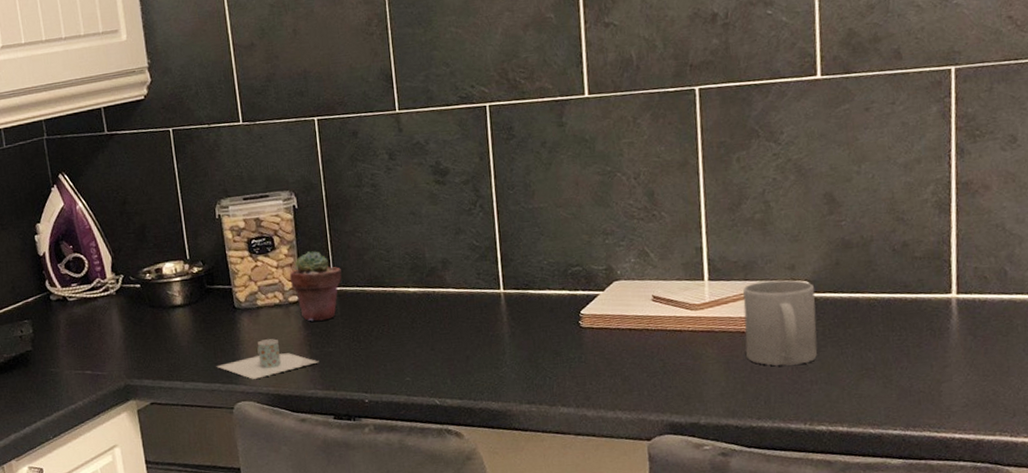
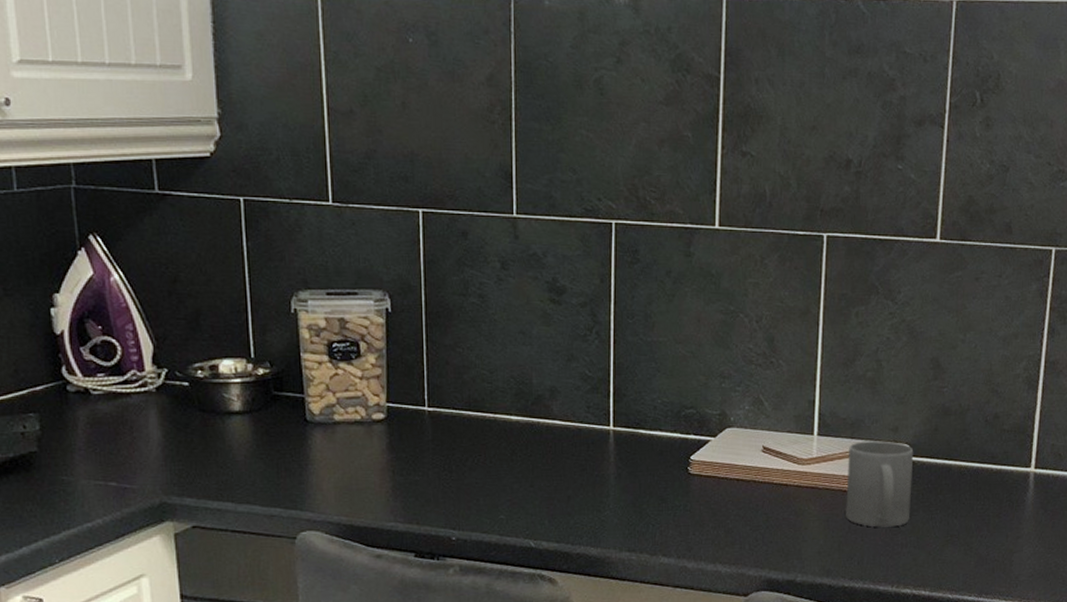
mug: present [216,339,319,379] -> none [278,460,403,506]
potted succulent: present [289,251,342,322] -> none [375,363,437,444]

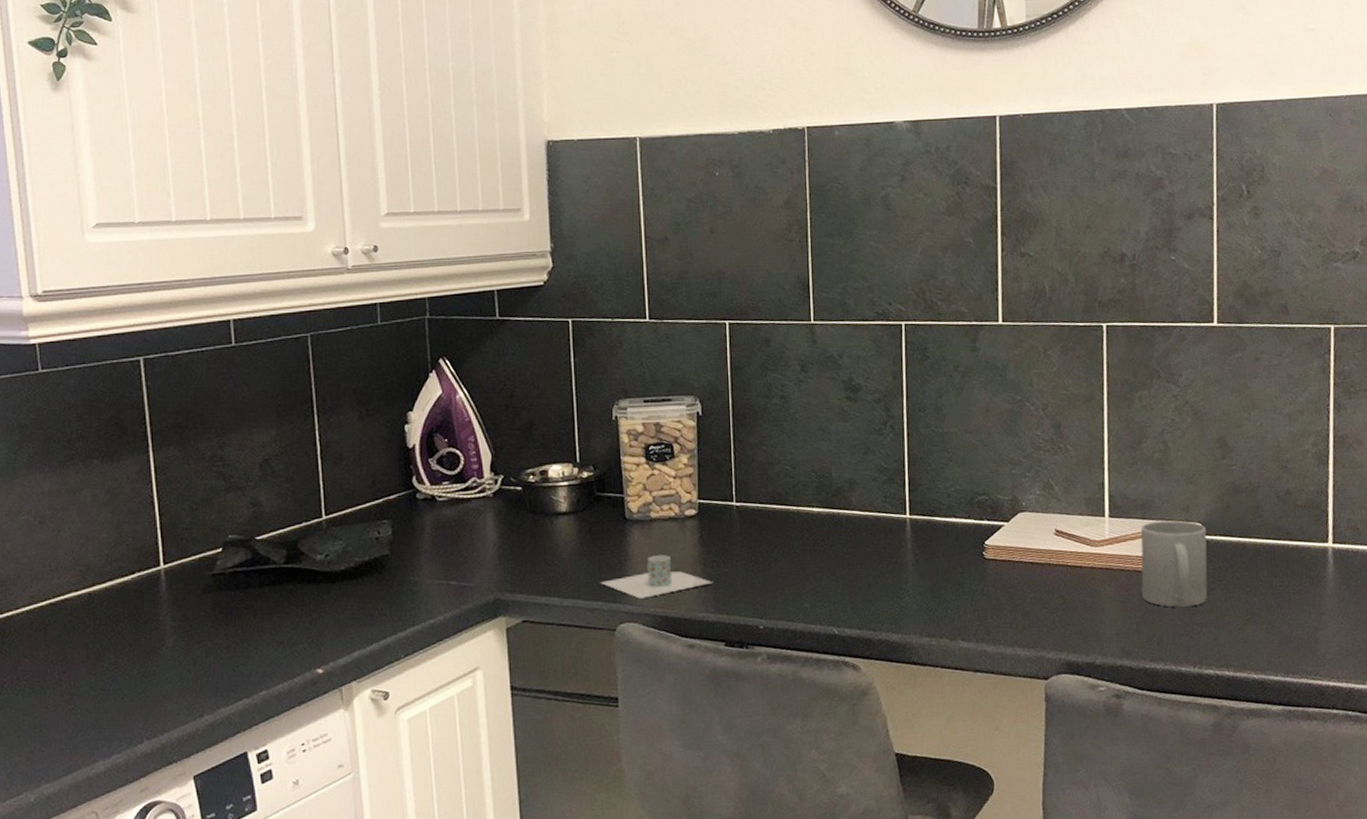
mug: none [278,460,403,506] -> present [600,555,713,598]

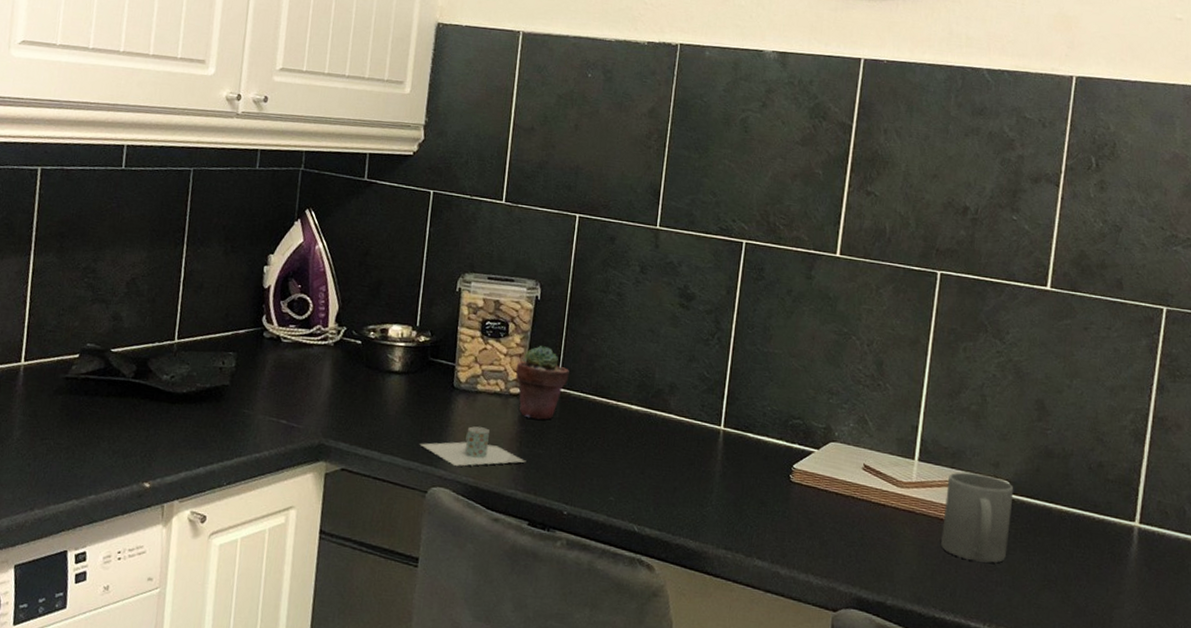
potted succulent: none [687,462,744,538] -> present [515,346,569,420]

